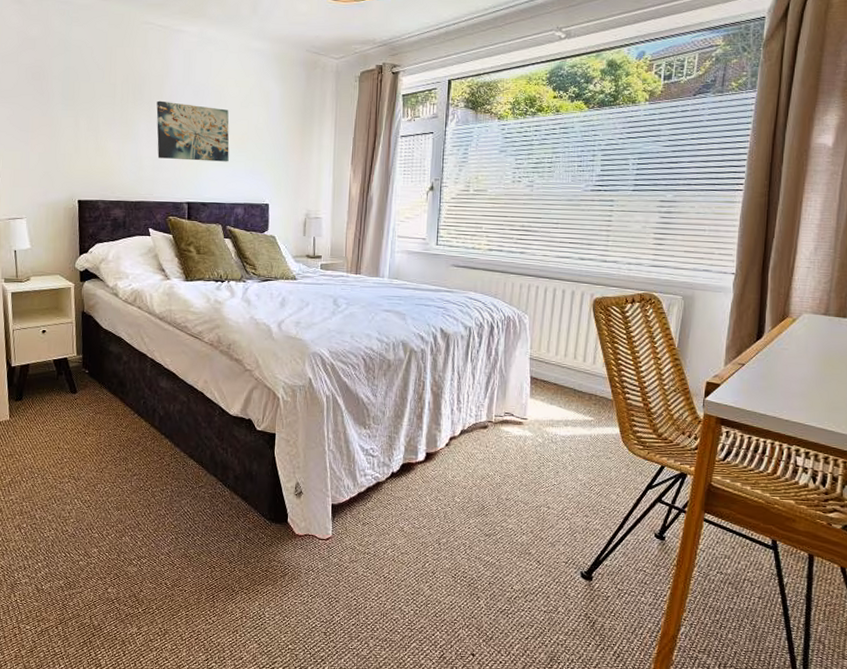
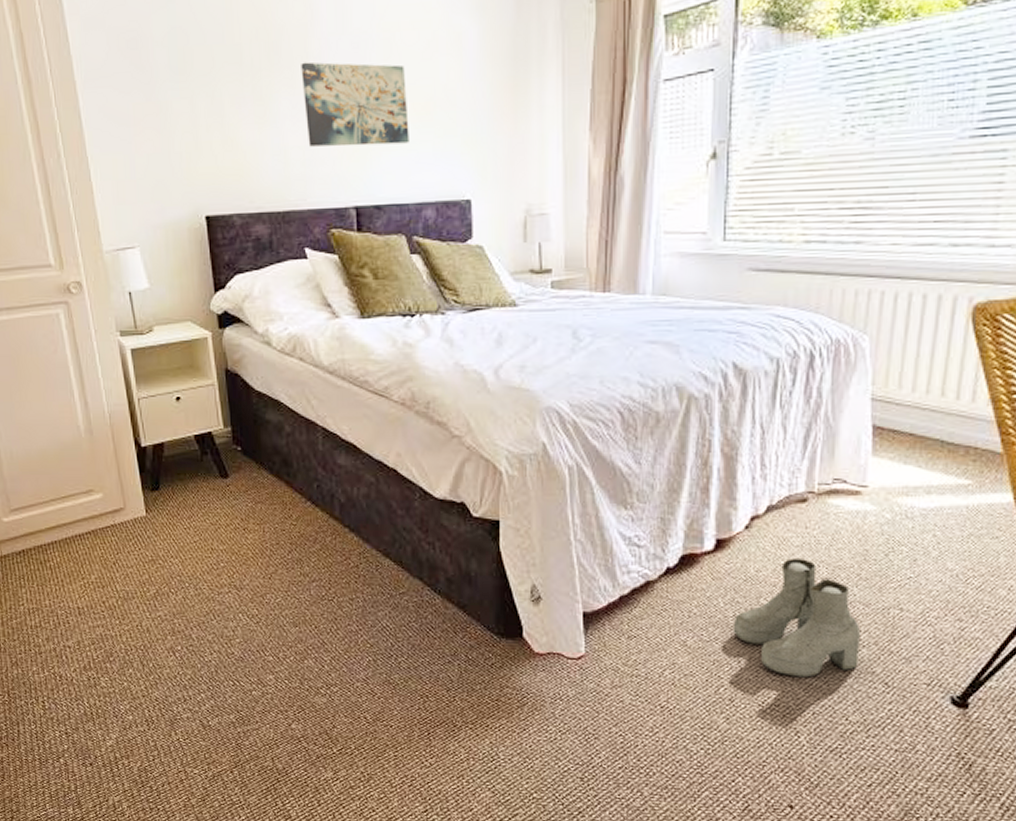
boots: none [436,468,522,557] -> present [732,558,861,678]

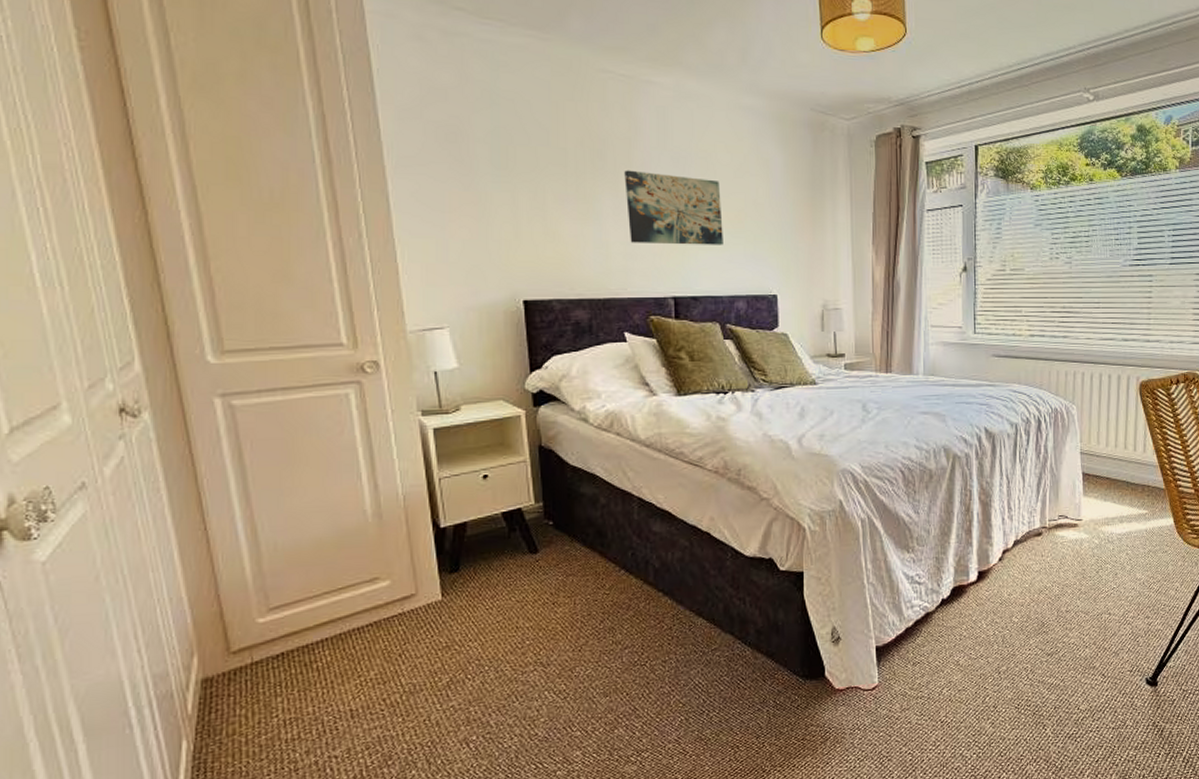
boots: present [732,558,861,678] -> none [993,581,1084,680]

